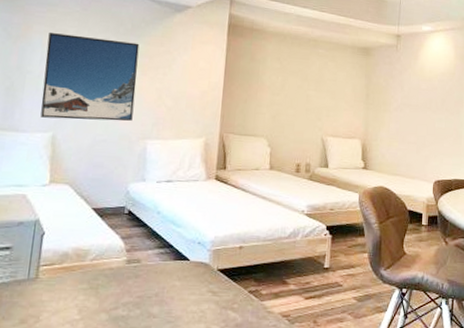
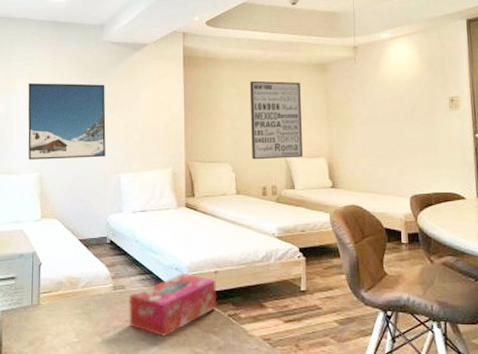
tissue box: none [141,247,240,313] -> present [129,272,218,337]
wall art: none [289,57,343,138] -> present [249,80,303,160]

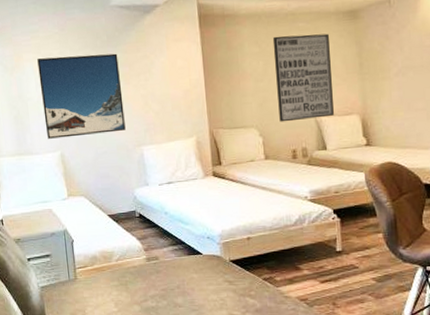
tissue box: present [129,272,218,337] -> none [163,240,252,302]

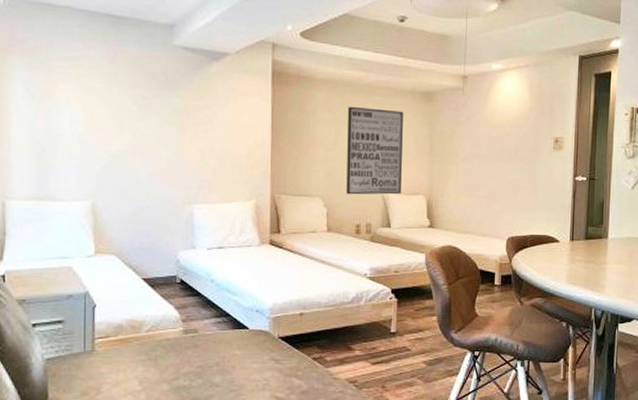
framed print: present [37,53,126,139] -> none [75,91,176,186]

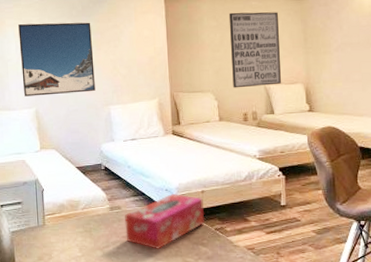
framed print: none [75,91,176,186] -> present [18,22,95,97]
tissue box: none [202,315,302,382] -> present [125,193,205,249]

